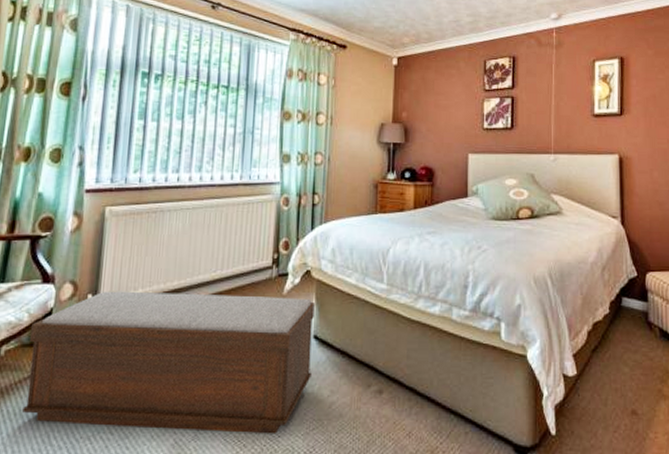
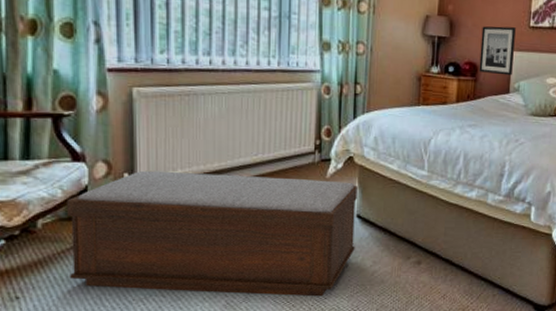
wall art: none [435,130,470,179] -> present [479,26,516,76]

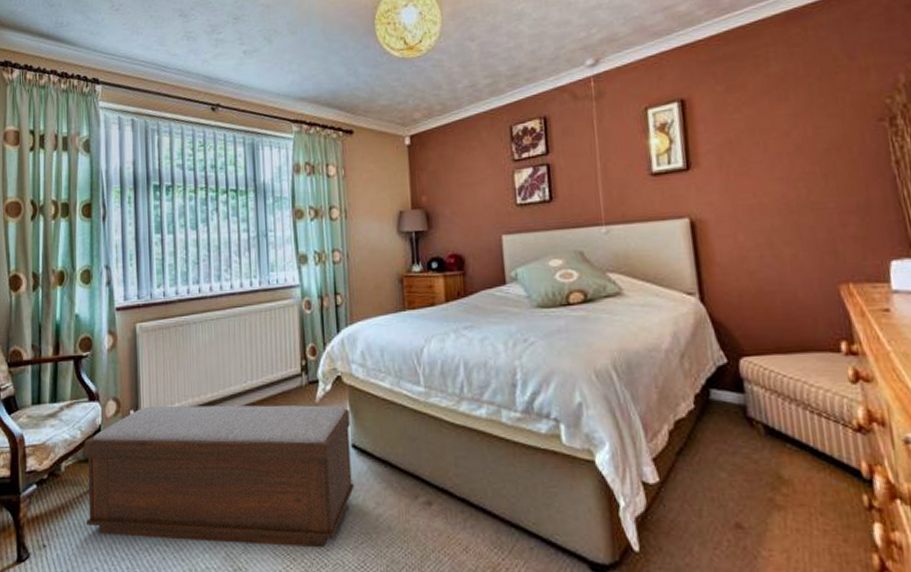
wall art: present [479,26,516,76] -> none [462,208,506,264]

